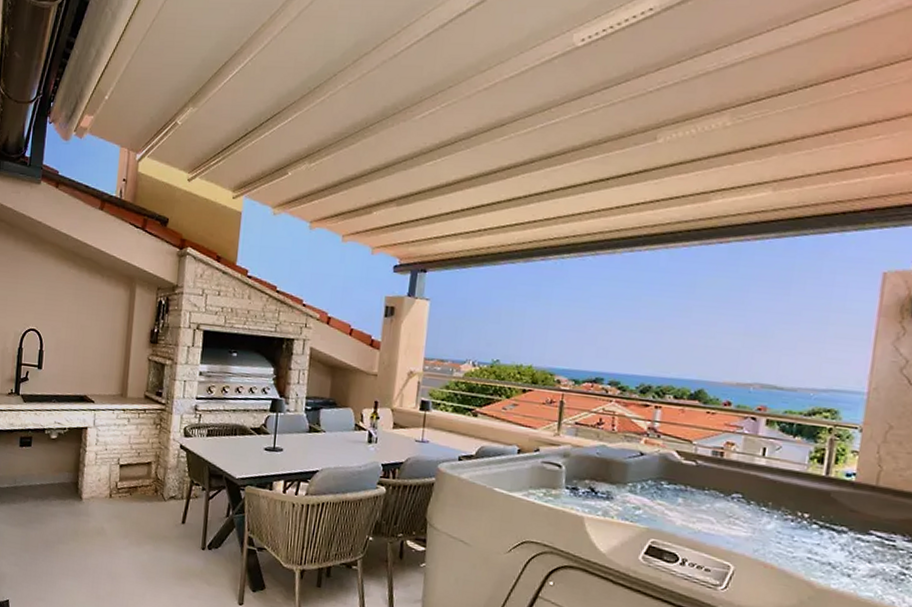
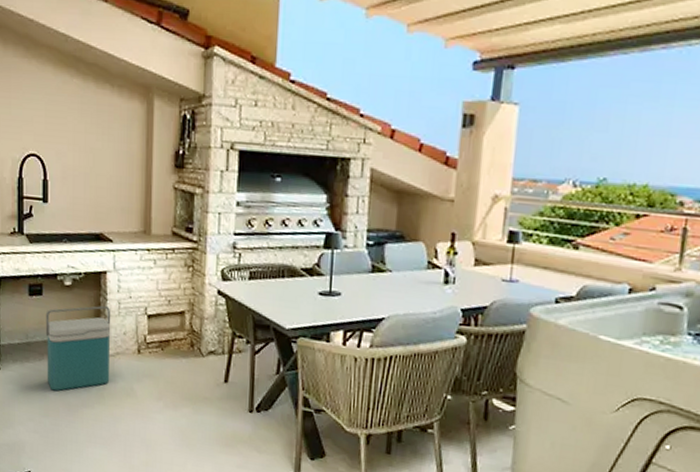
cooler: none [29,456,88,529] -> present [45,305,111,391]

